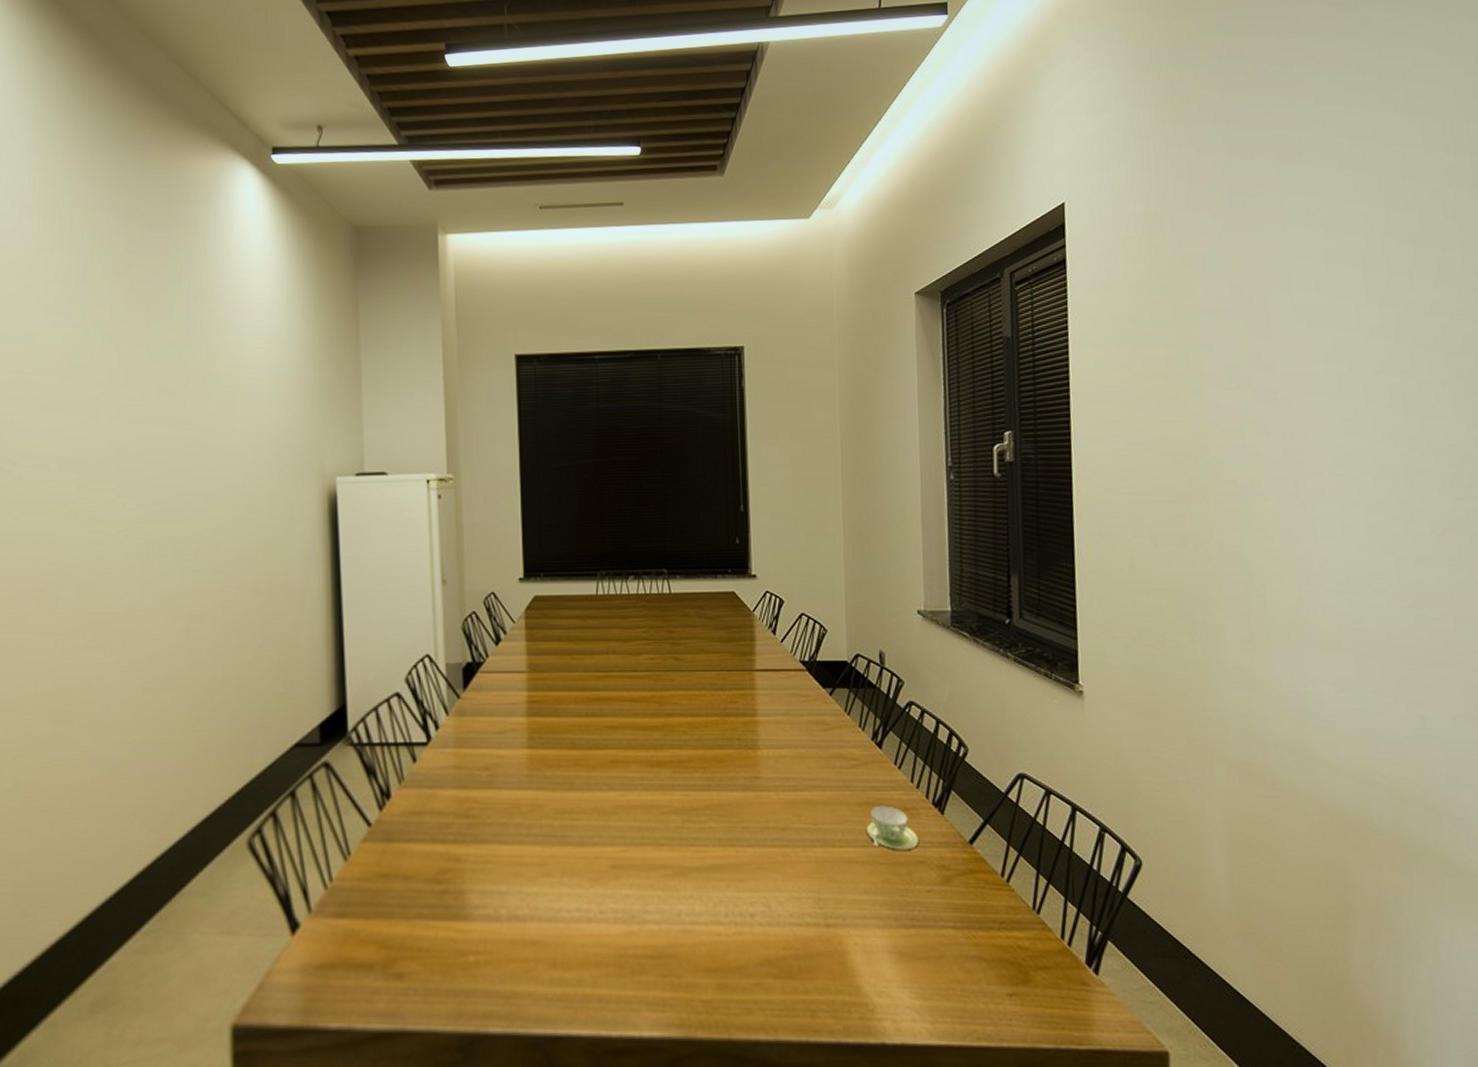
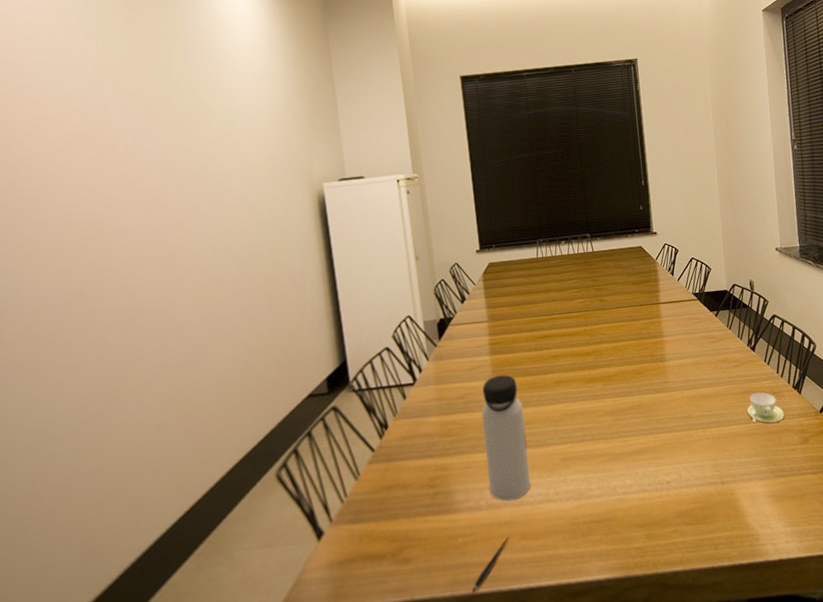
pen: none [481,962,535,1031] -> present [472,537,510,593]
water bottle: none [510,743,568,914] -> present [481,375,531,502]

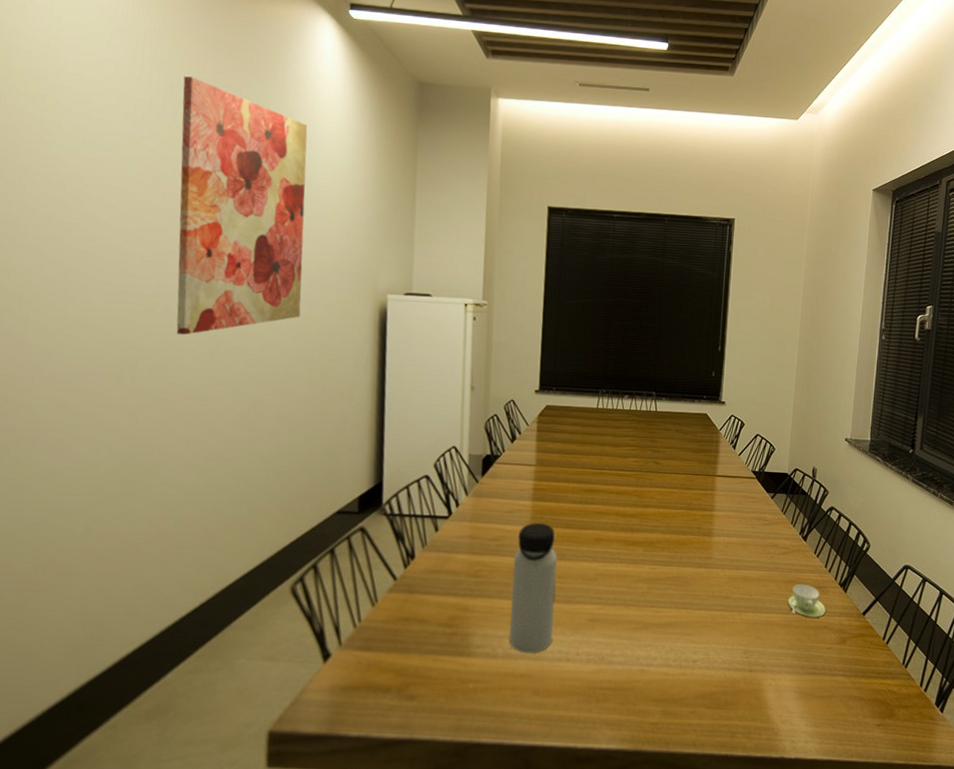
wall art: none [100,9,244,253] -> present [176,76,308,335]
pen: present [472,537,510,593] -> none [474,690,522,741]

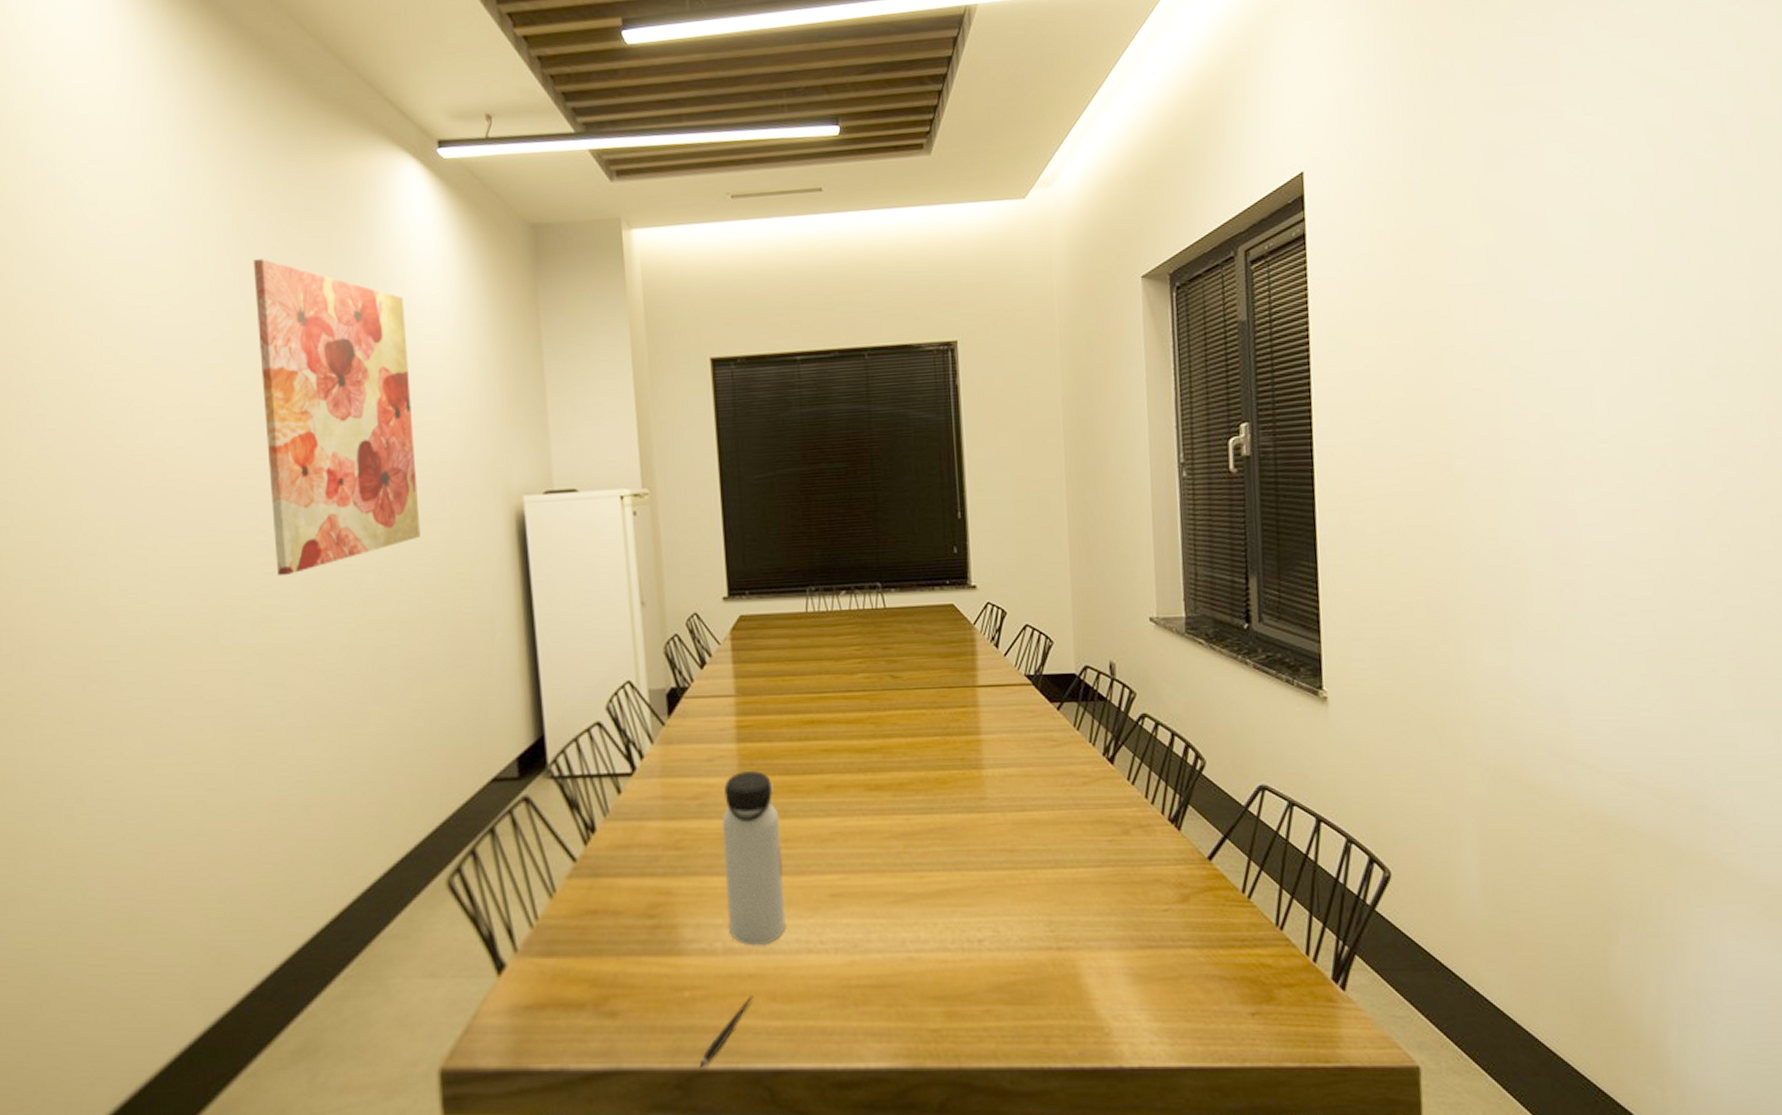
pen: none [474,690,522,741] -> present [699,996,754,1068]
cup: present [787,583,826,618] -> none [1098,823,1154,869]

